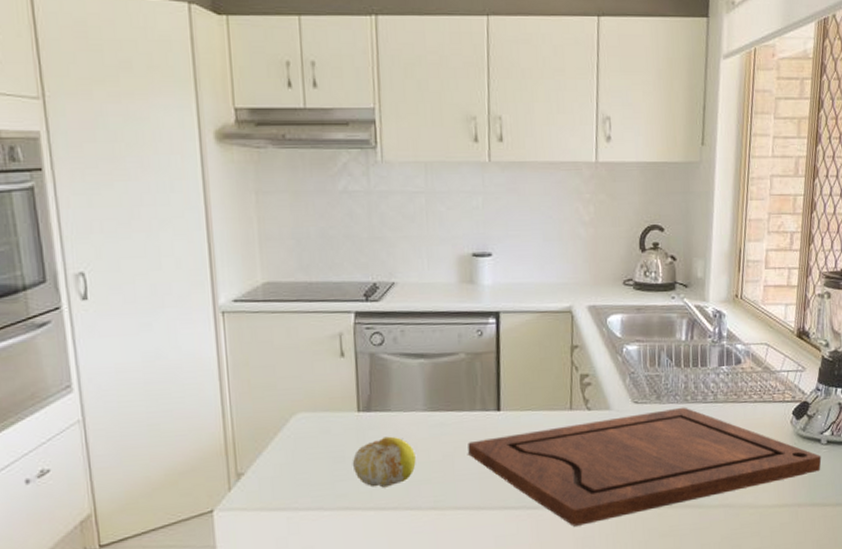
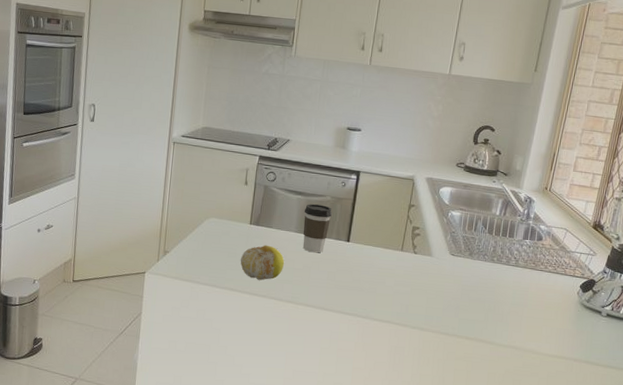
coffee cup: none [431,366,471,435] -> present [302,204,332,253]
cutting board: present [468,407,822,527] -> none [321,260,600,338]

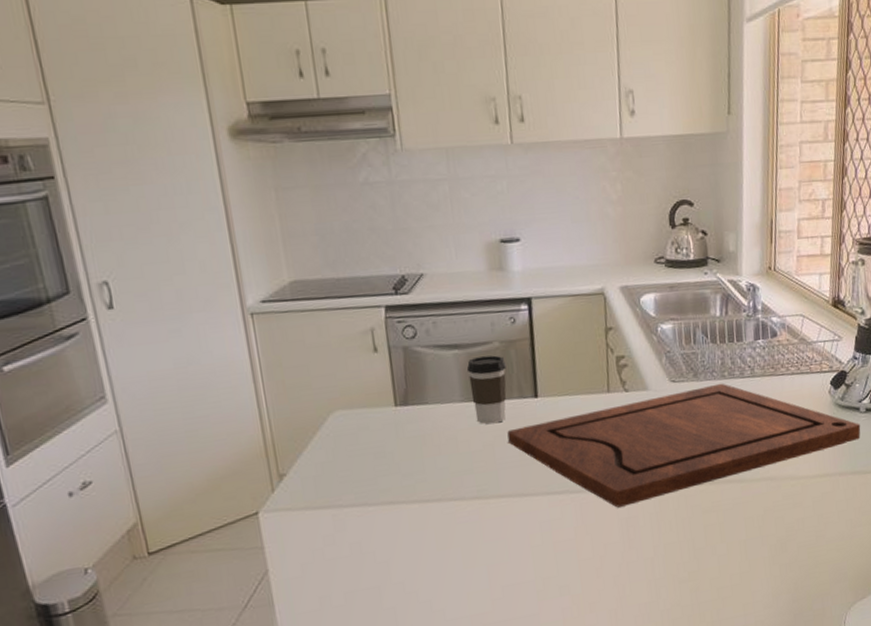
fruit: present [240,245,284,281] -> none [393,428,457,481]
cutting board: none [321,260,600,338] -> present [507,383,861,508]

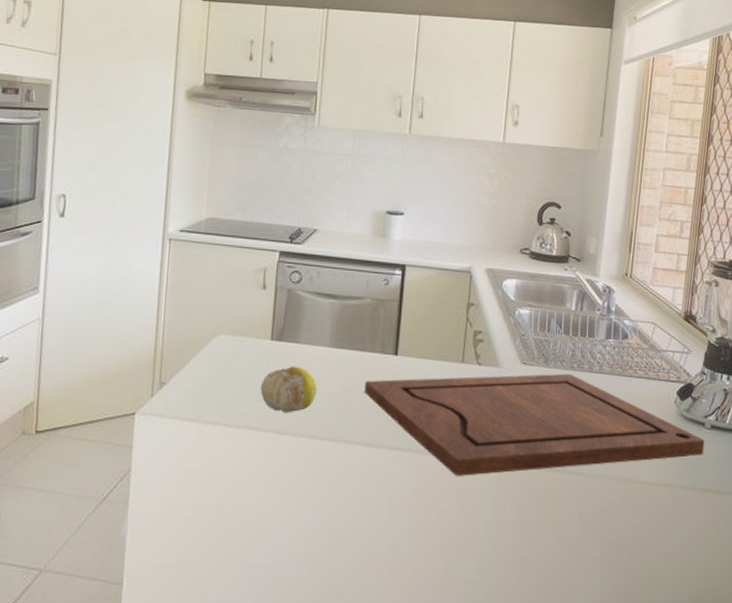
fruit: none [393,428,457,481] -> present [260,366,317,413]
coffee cup: present [466,355,507,425] -> none [339,309,374,372]

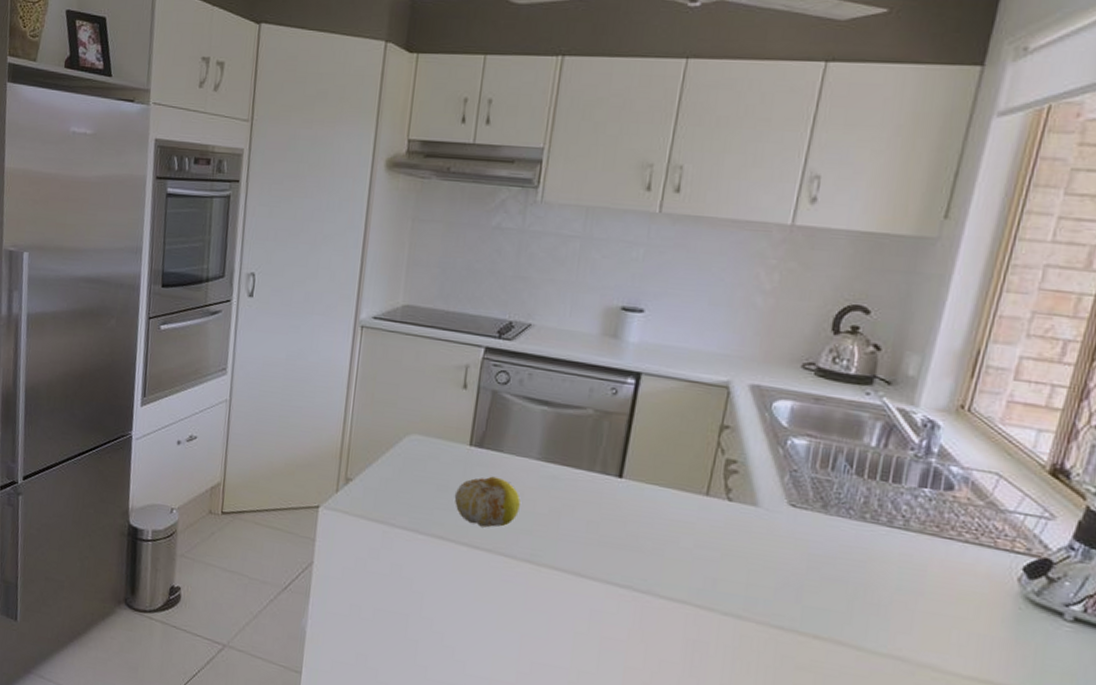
cutting board: present [365,373,705,476] -> none [577,503,1061,654]

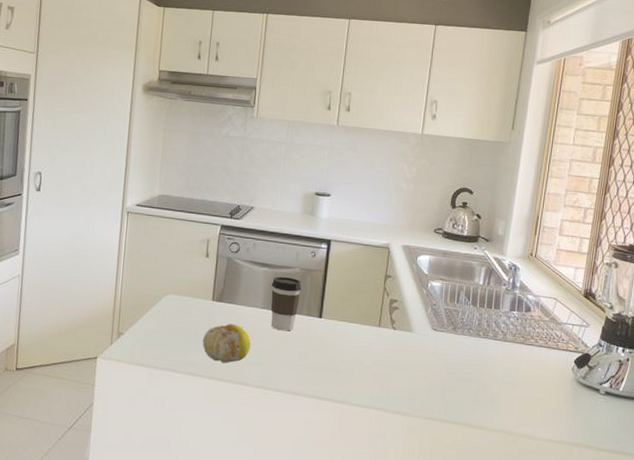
coffee cup: none [548,419,596,492] -> present [270,277,302,331]

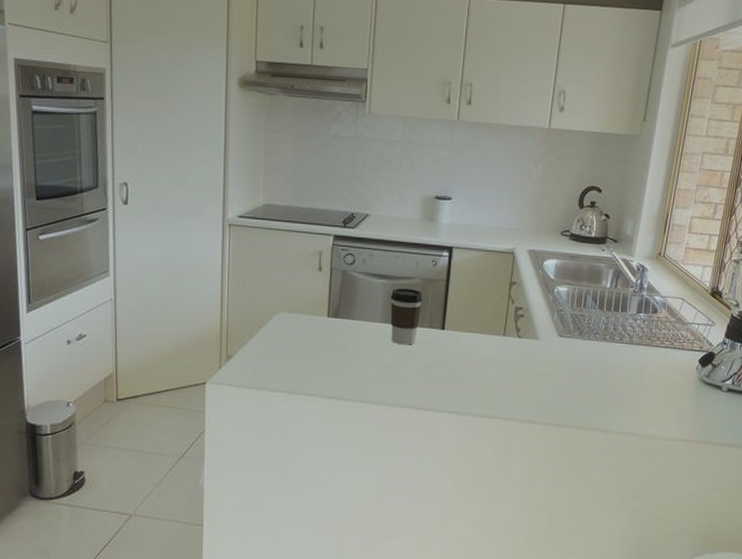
fruit: present [202,323,251,363] -> none [318,340,371,382]

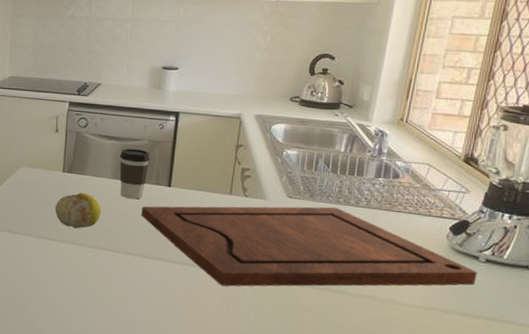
fruit: none [318,340,371,382] -> present [54,192,101,229]
cutting board: none [414,344,721,434] -> present [141,206,478,287]

